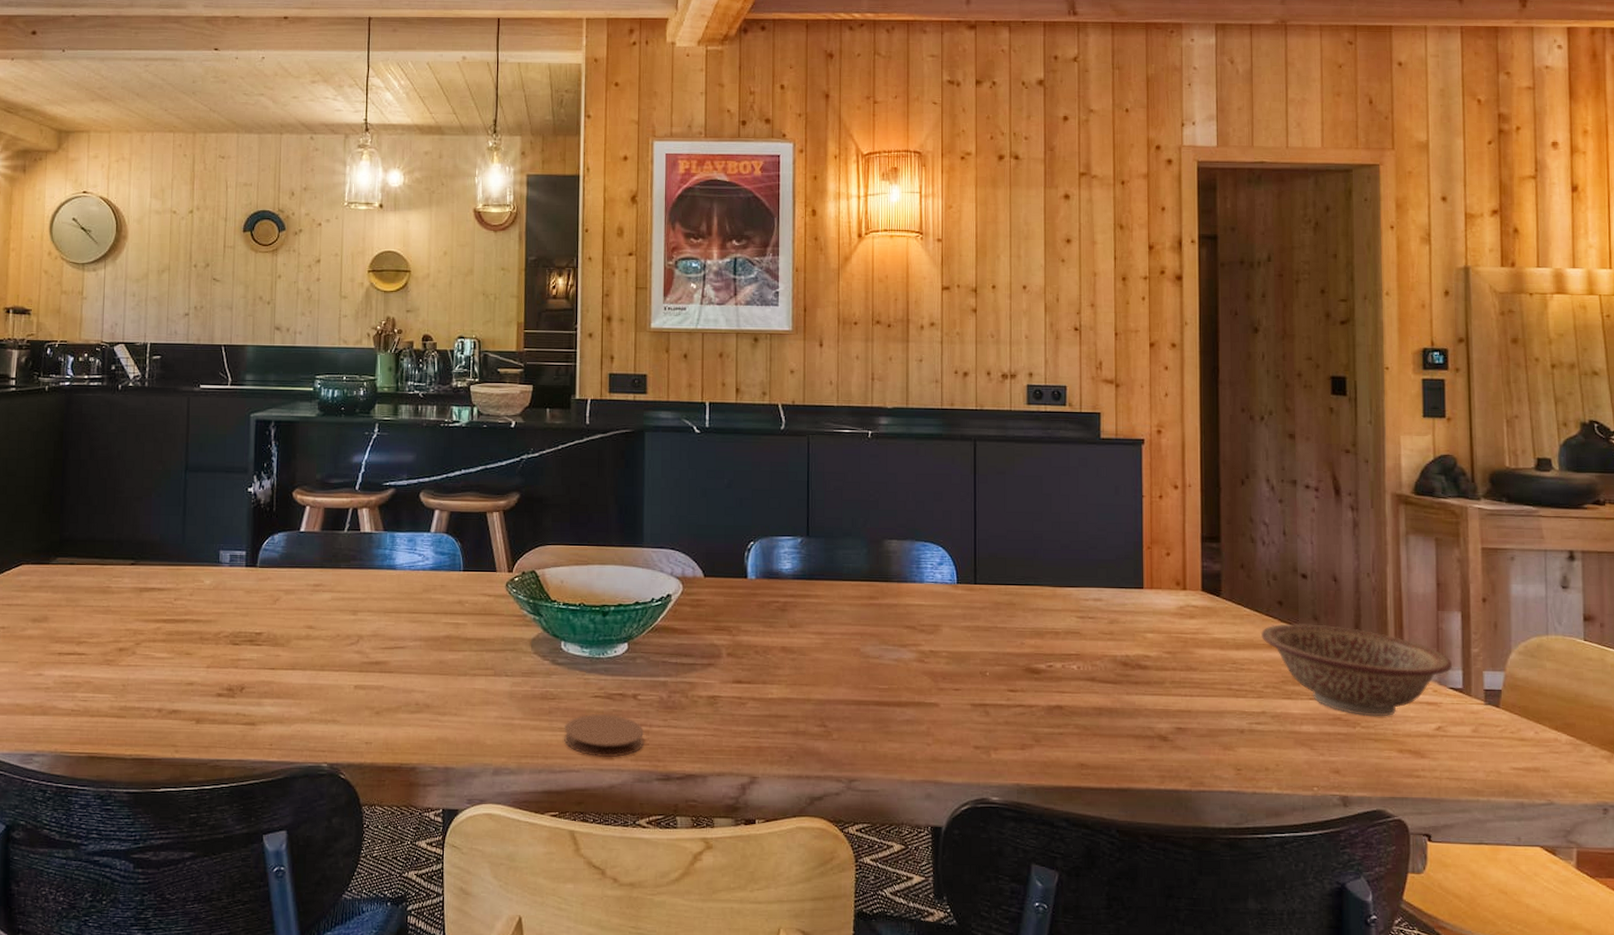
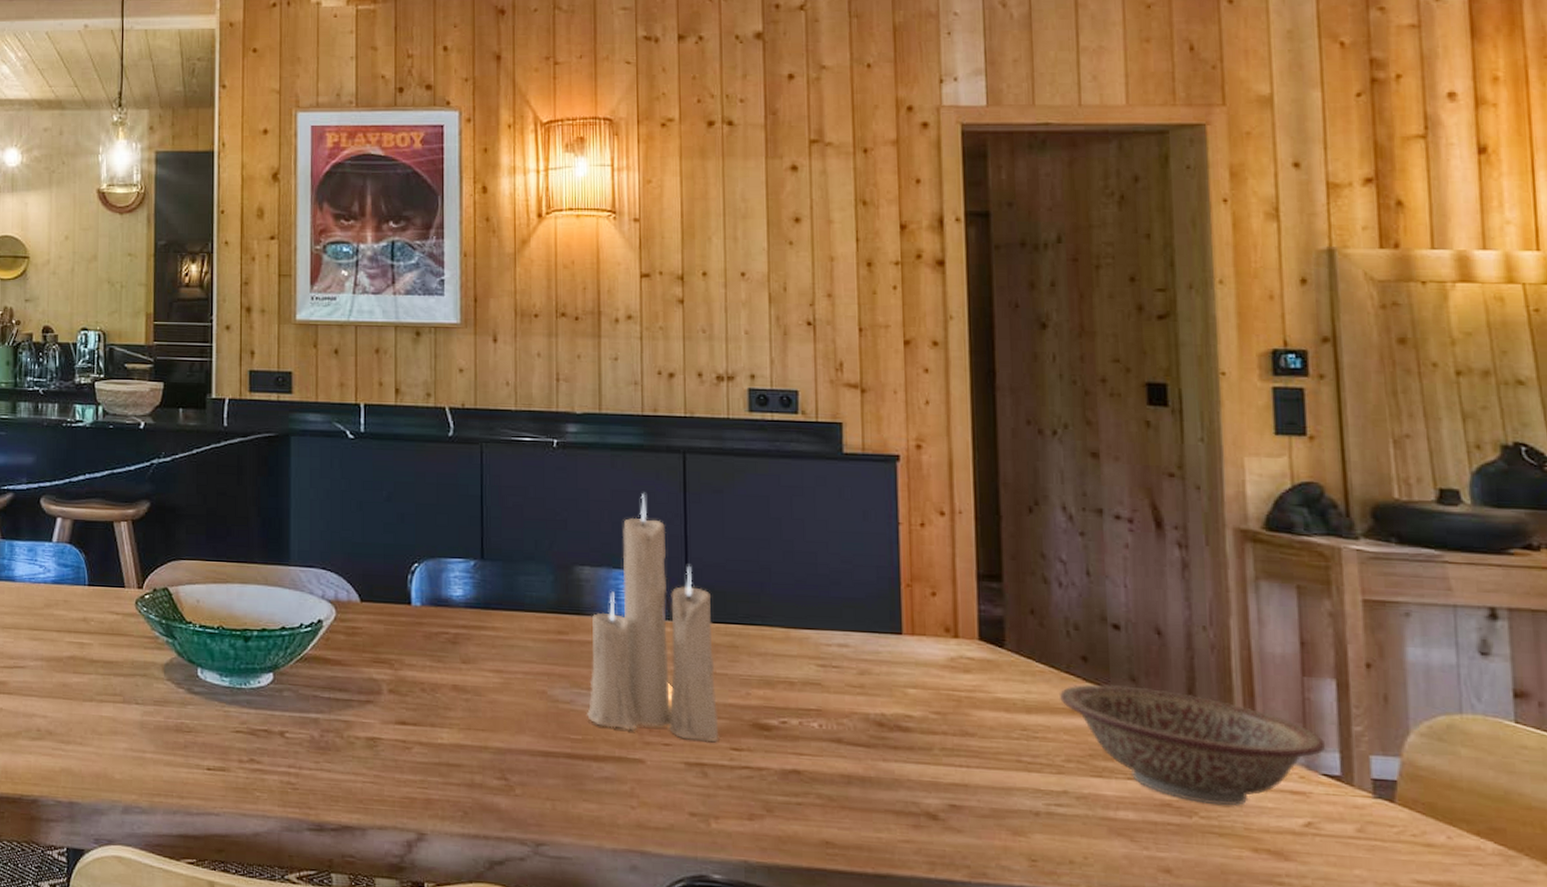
coaster: present [564,713,645,758] -> none [202,750,294,801]
candle: none [891,476,998,686] -> present [586,493,718,742]

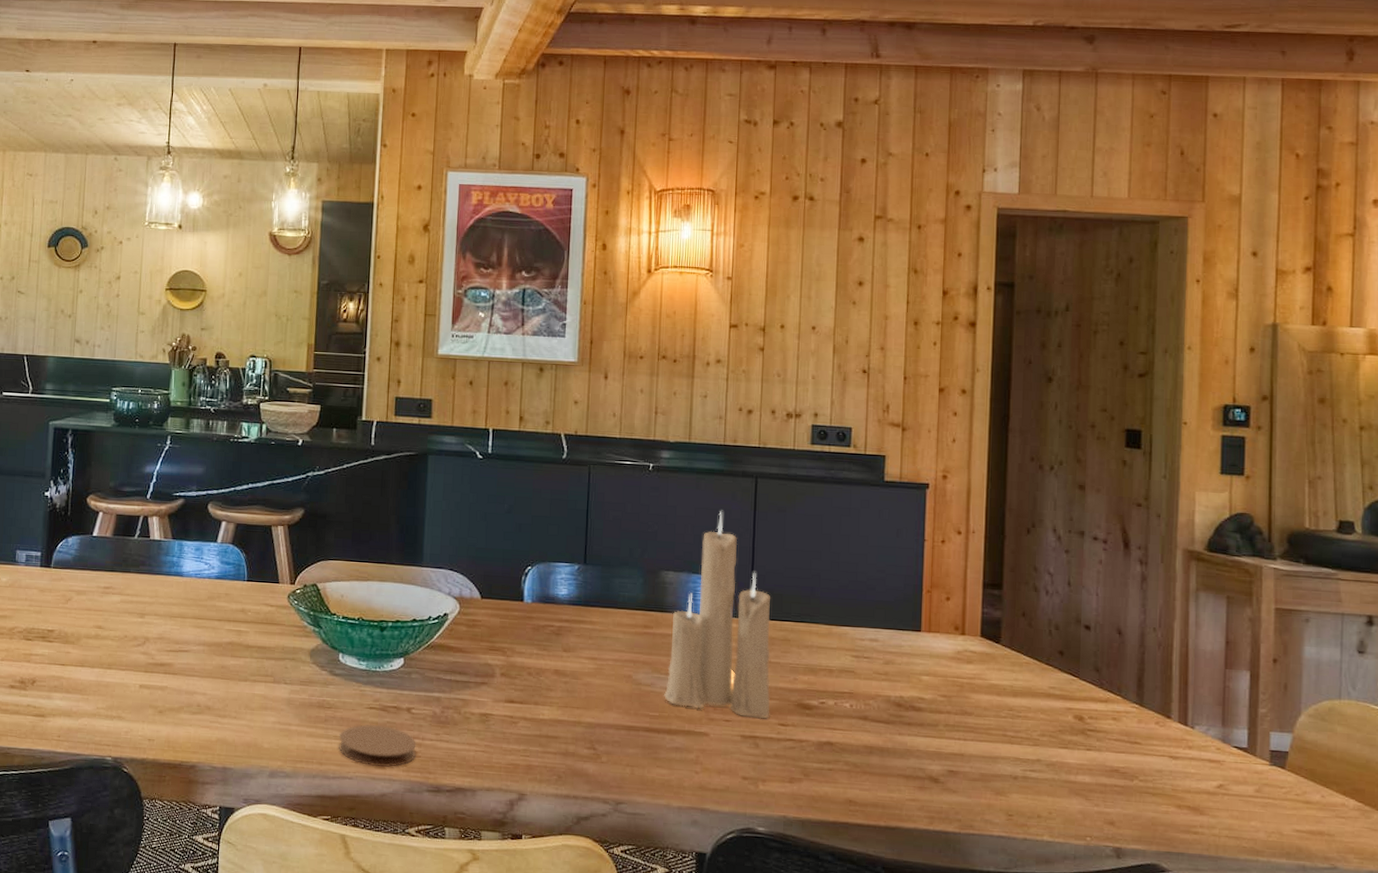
coaster: none [202,750,294,801] -> present [339,724,417,767]
decorative bowl: present [1058,684,1326,807] -> none [1039,674,1238,772]

